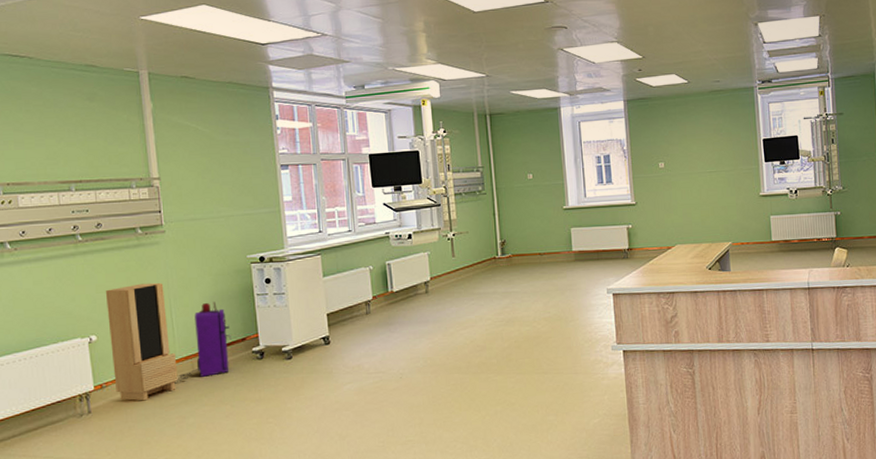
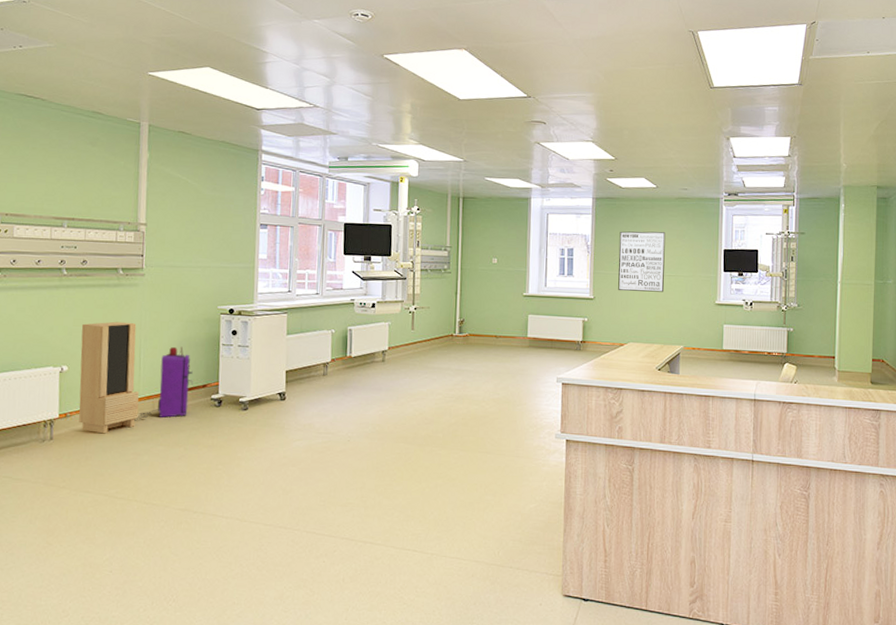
wall art: none [655,127,707,194] -> present [618,231,666,292]

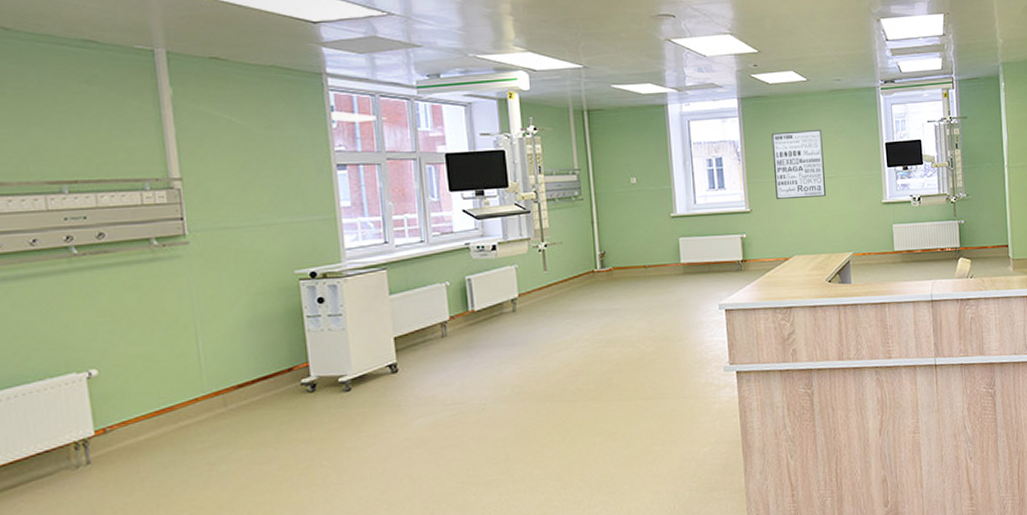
storage cabinet: present [79,321,139,434] -> none [109,304,206,447]
air purifier: present [134,346,193,421] -> none [201,326,275,425]

